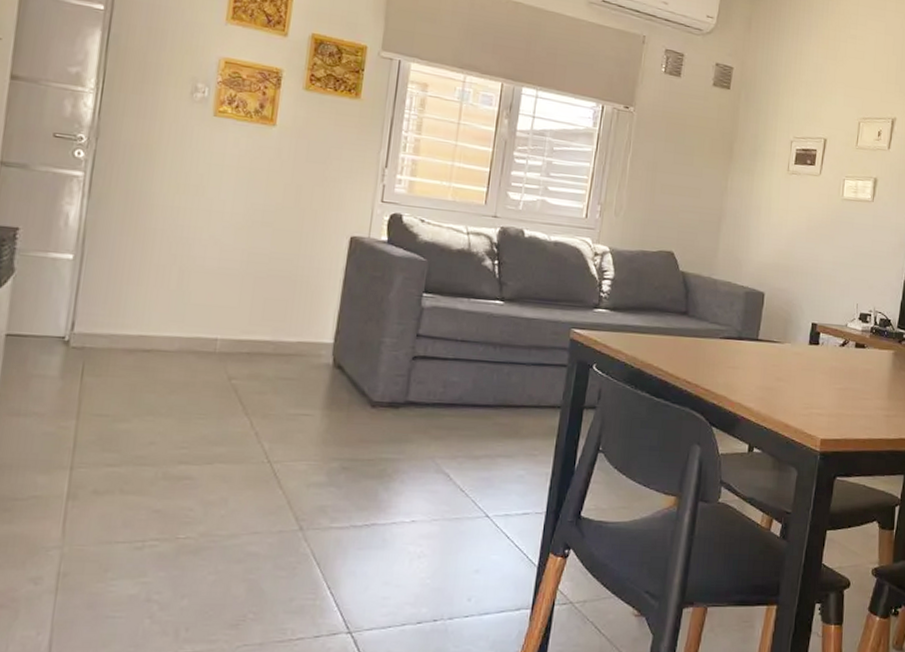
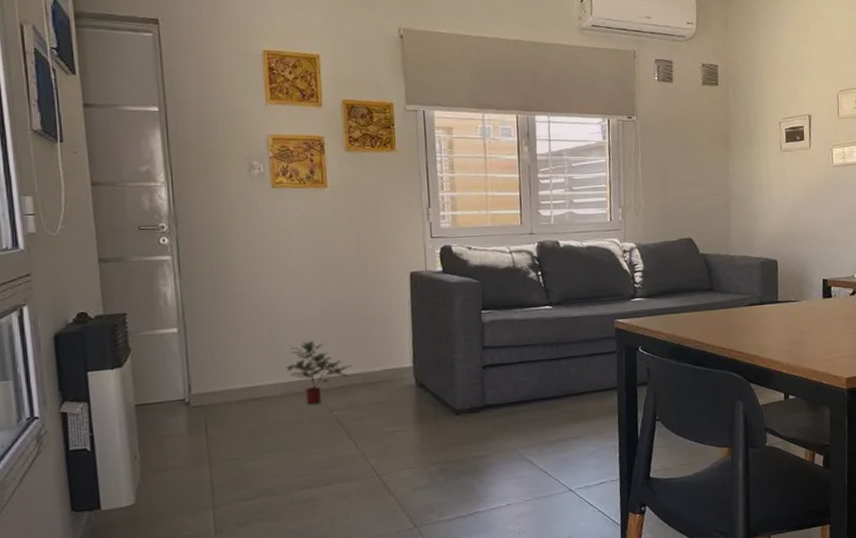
potted plant: none [188,294,265,368] -> present [286,341,352,405]

